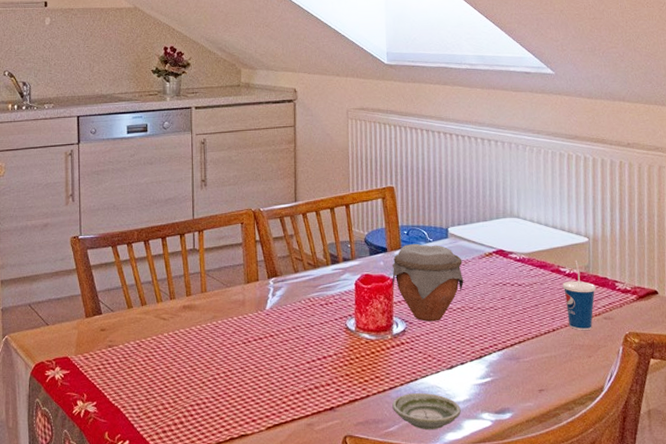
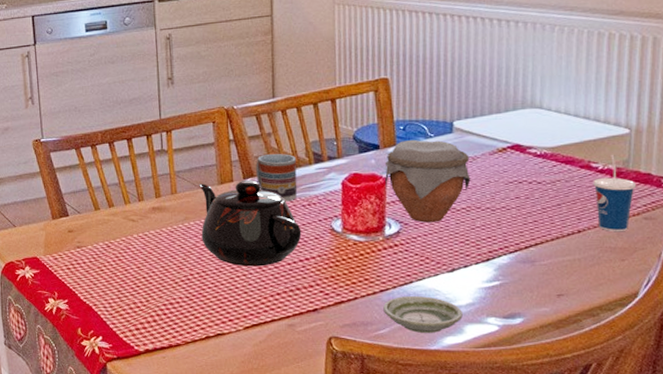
teapot: none [227,279,320,366] -> present [199,179,302,267]
cup: none [279,254,316,301] -> present [256,153,298,202]

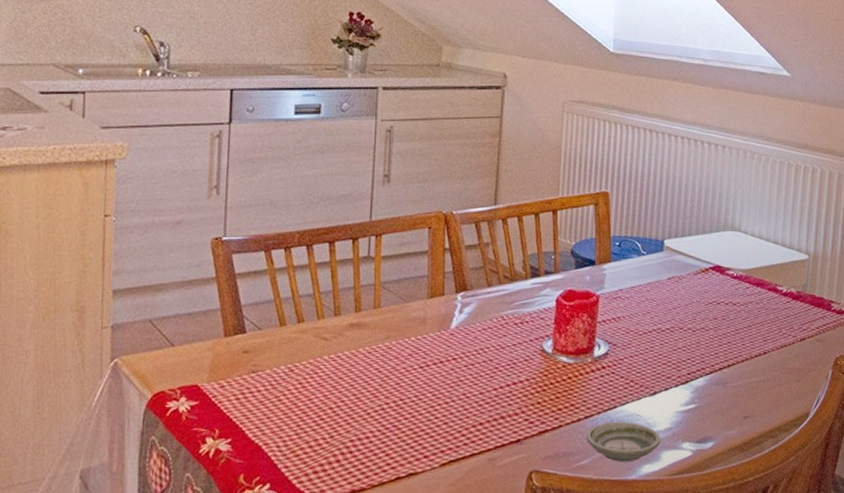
teapot: present [199,179,302,267] -> none [403,293,511,393]
cup: present [256,153,298,202] -> none [470,265,512,319]
jar: present [384,139,471,223] -> none [598,256,676,343]
cup: present [593,154,636,231] -> none [778,278,811,353]

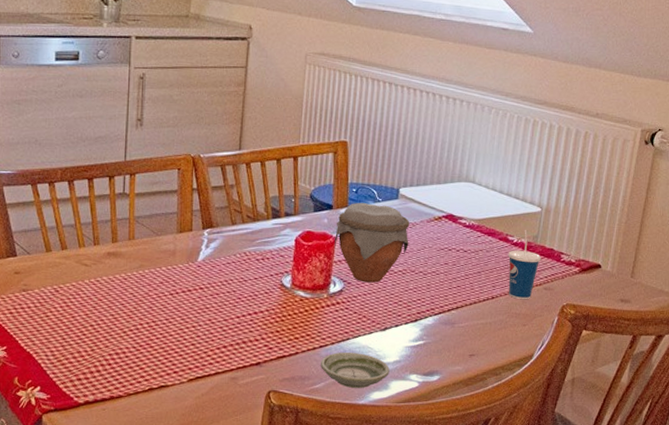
jar: none [598,256,676,343] -> present [335,202,410,283]
cup: none [778,278,811,353] -> present [508,229,541,299]

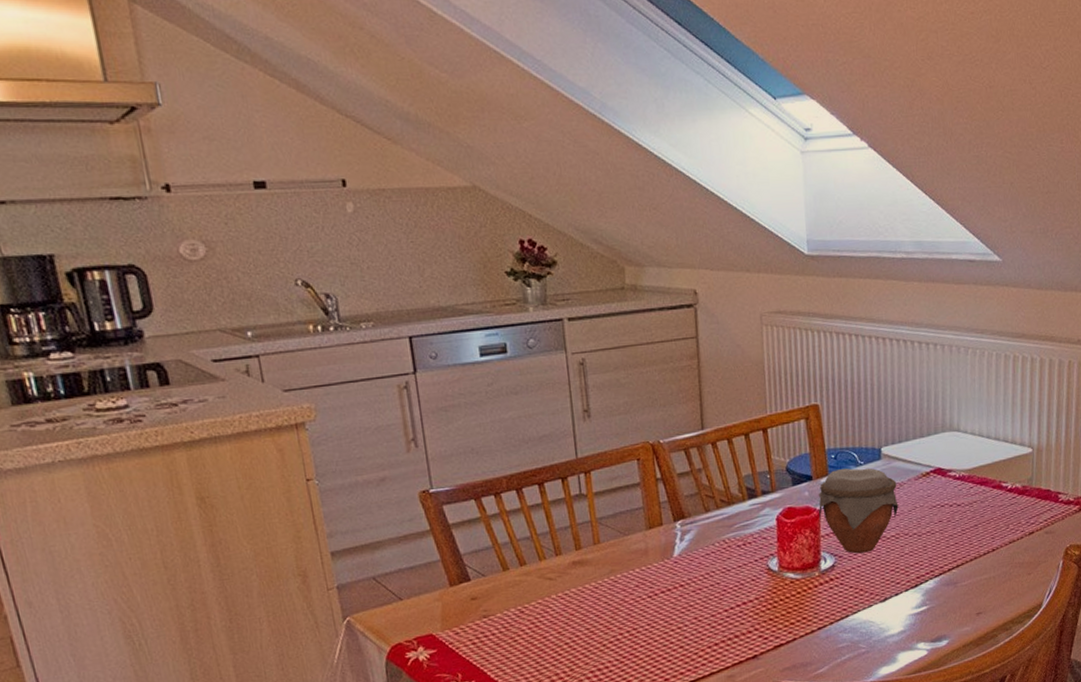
saucer: present [321,352,390,389] -> none [821,629,895,667]
cup: present [508,229,541,299] -> none [1003,473,1038,548]

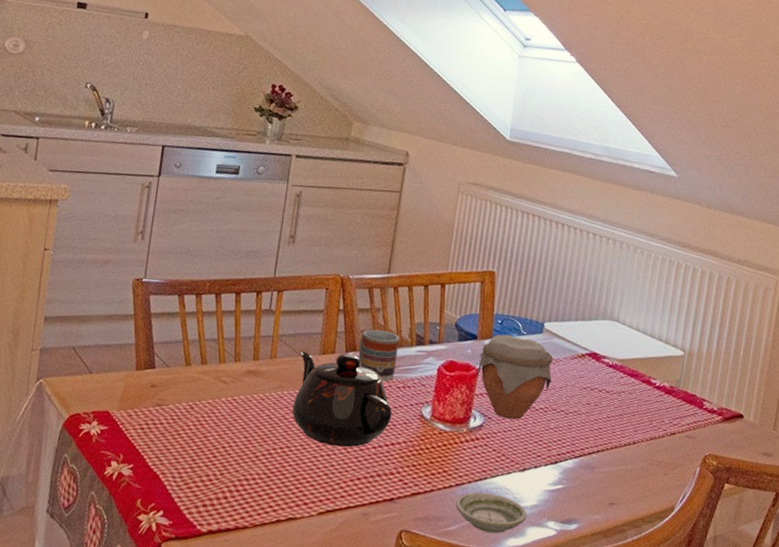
teapot: none [625,522,738,619] -> present [292,351,392,448]
cup: none [686,490,732,543] -> present [358,329,399,382]
saucer: none [821,629,895,667] -> present [456,492,527,534]

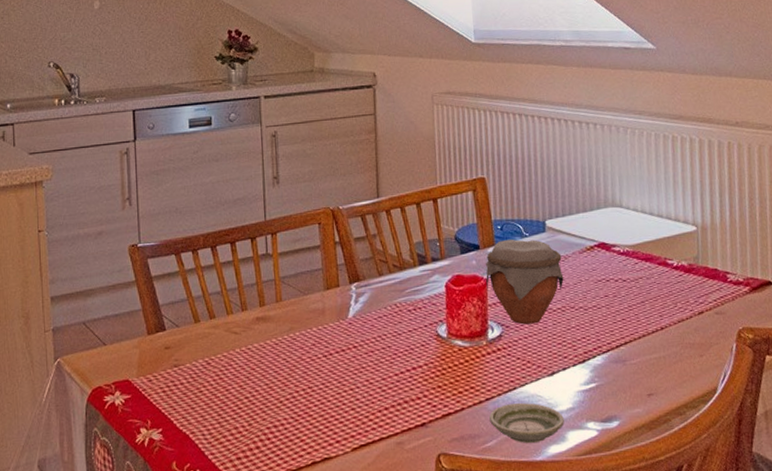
teapot: present [292,351,392,448] -> none [305,284,408,380]
cup: present [358,329,399,382] -> none [361,255,403,307]

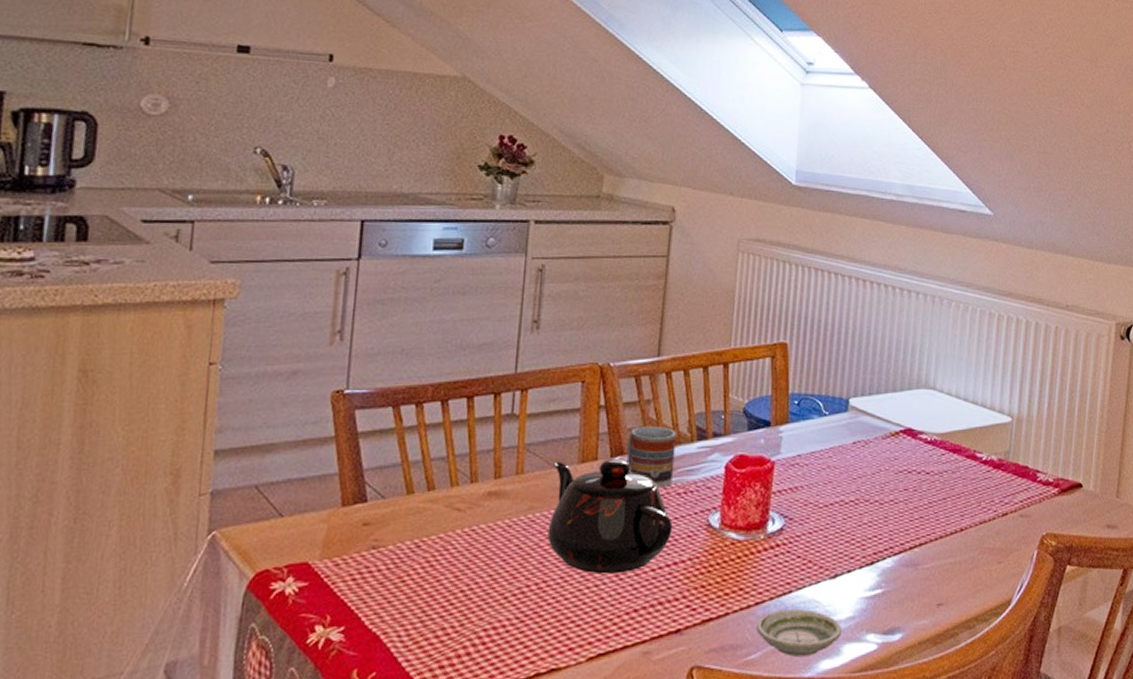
teapot: none [305,284,408,380] -> present [547,458,673,574]
cup: none [361,255,403,307] -> present [627,425,676,488]
jar: present [485,239,564,325] -> none [773,416,862,518]

